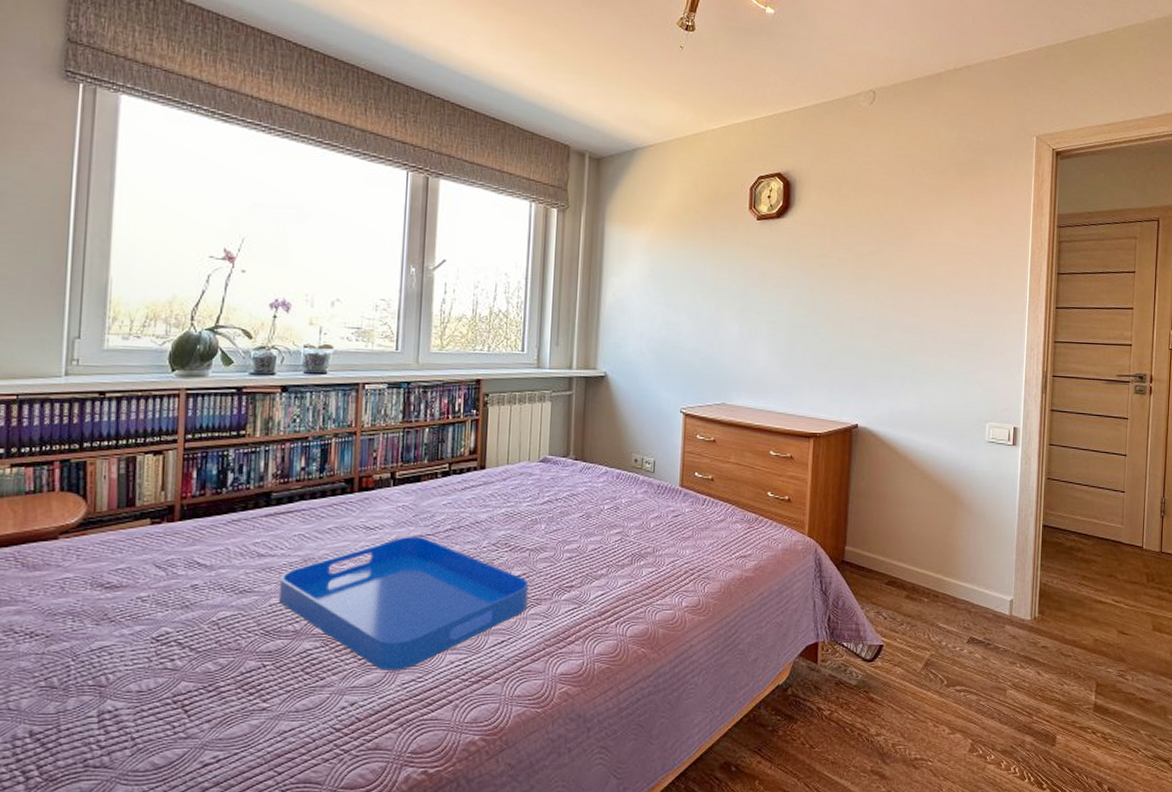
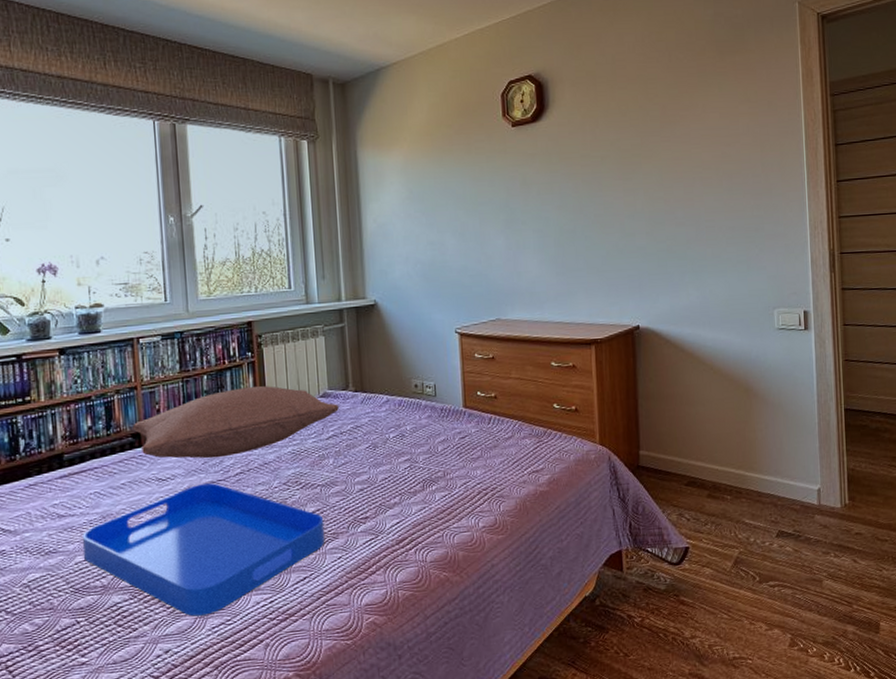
pillow: none [347,443,557,512] -> present [133,385,339,459]

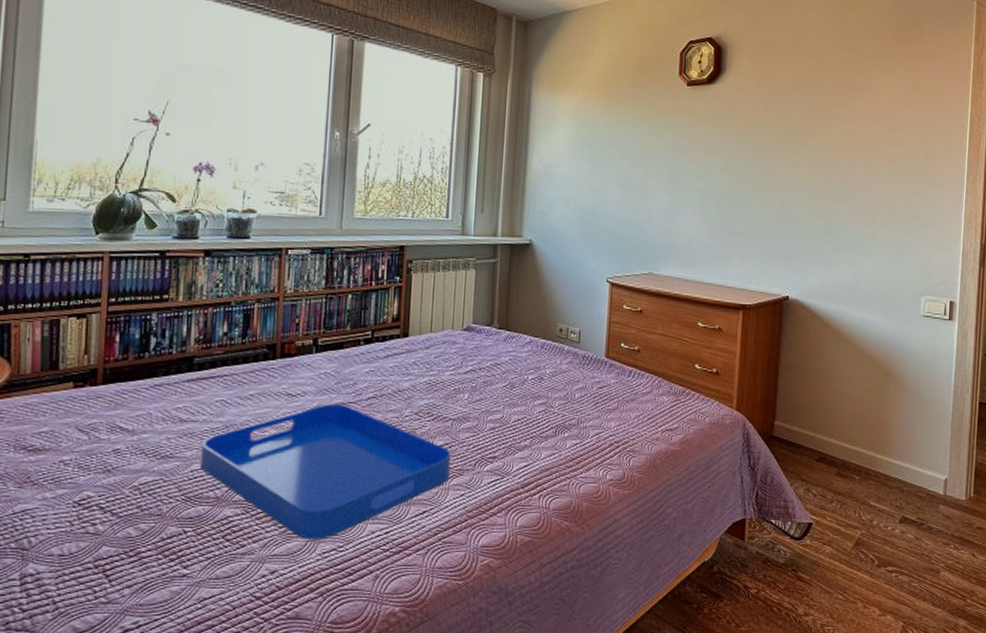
pillow: present [133,385,339,459] -> none [269,311,481,380]

